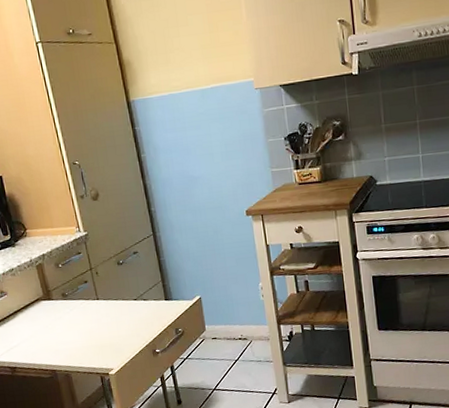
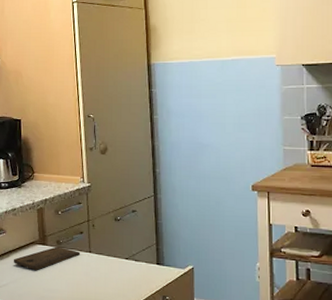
cutting board: none [20,299,89,326] -> present [13,246,81,270]

